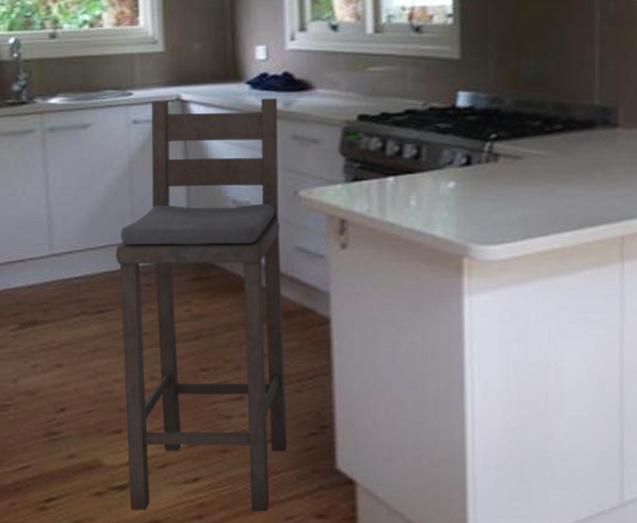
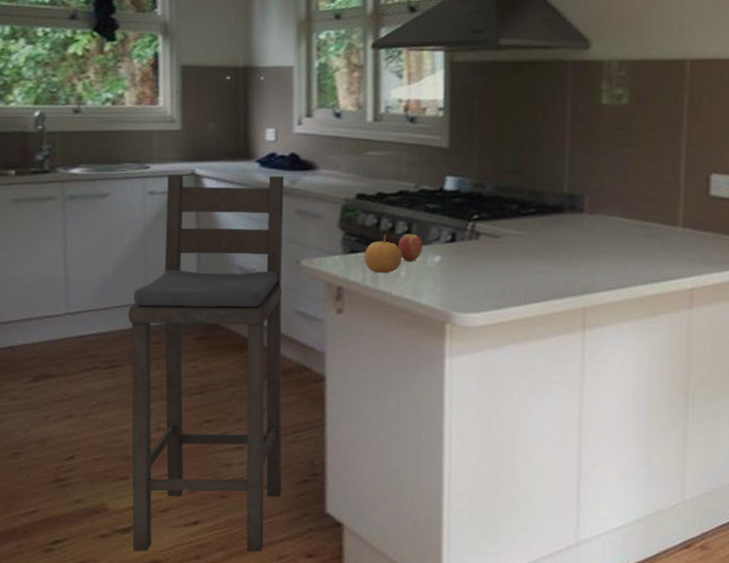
fruit: none [369,159,412,203] -> present [364,234,402,274]
fruit: none [406,158,435,189] -> present [397,234,423,262]

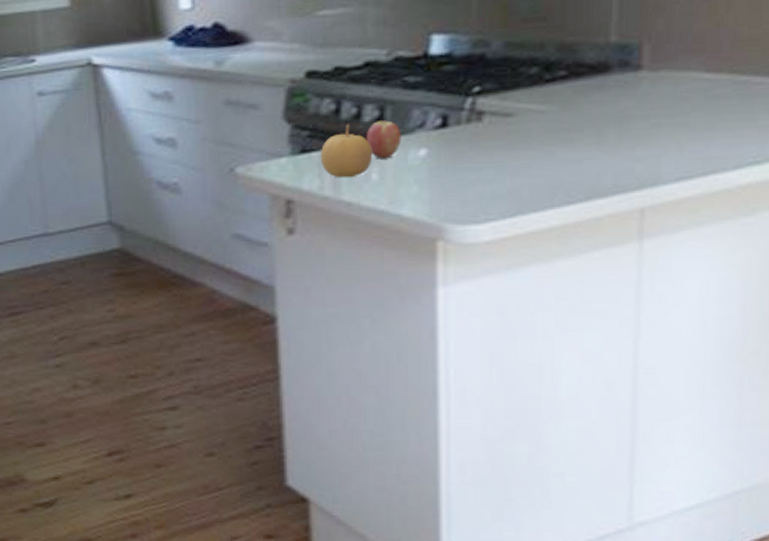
bar stool: present [128,174,284,552] -> none [26,55,230,531]

